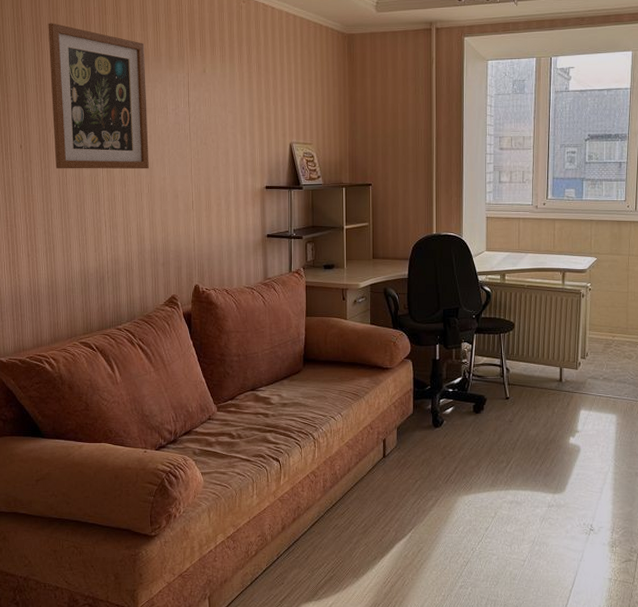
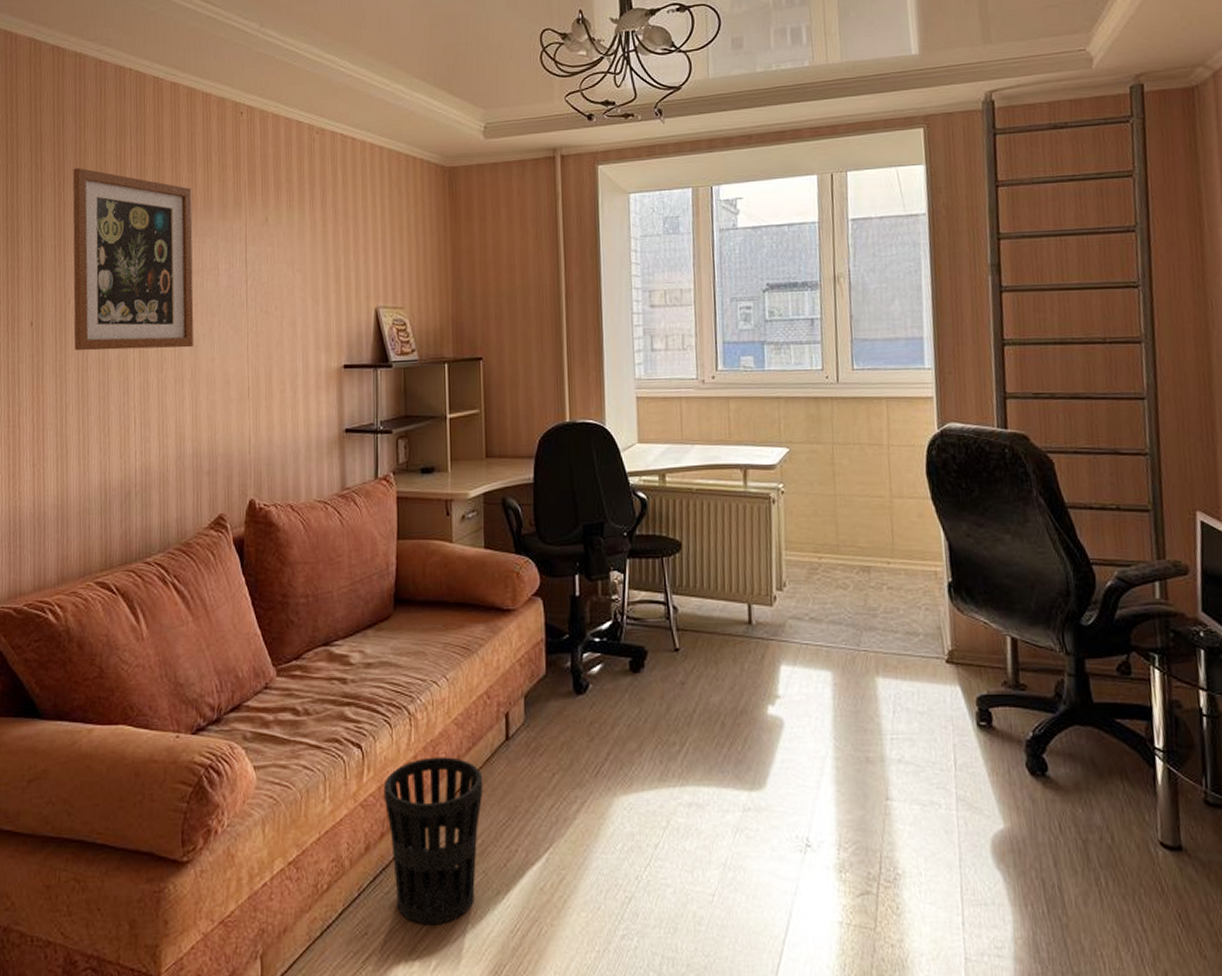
wastebasket: none [295,468,366,579] -> present [383,757,483,925]

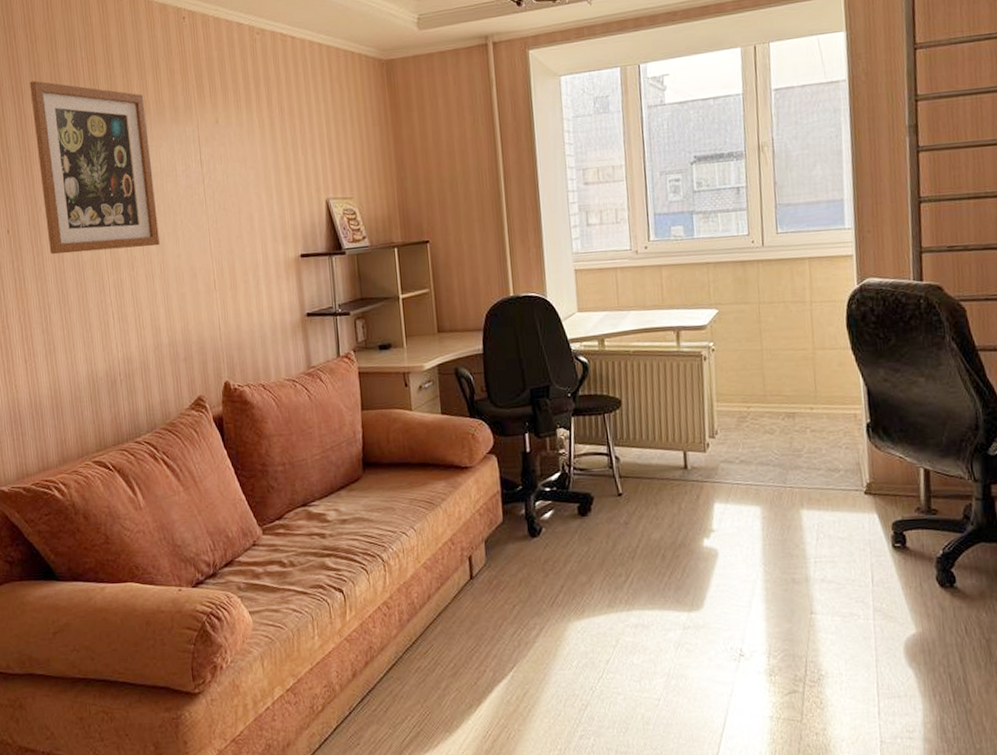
wastebasket: present [383,757,483,925] -> none [364,596,453,735]

